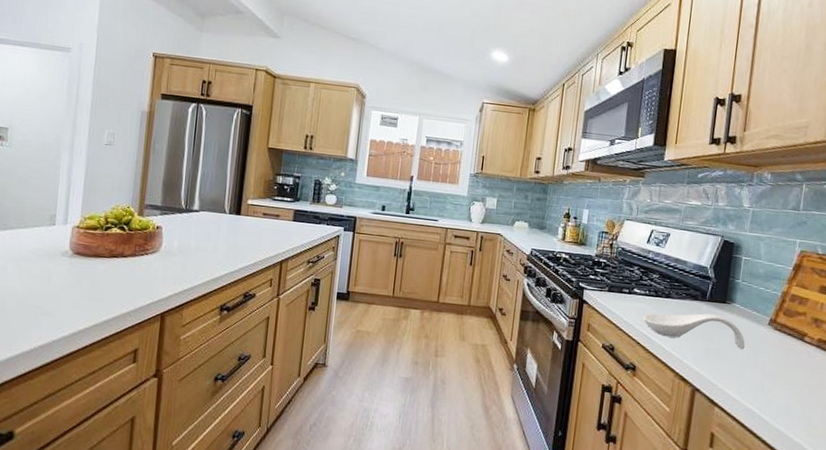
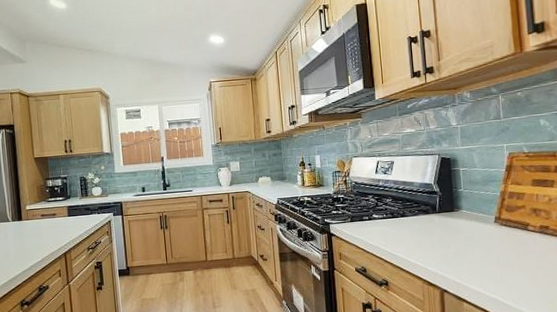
spoon rest: present [642,313,745,349] -> none [385,222,478,251]

